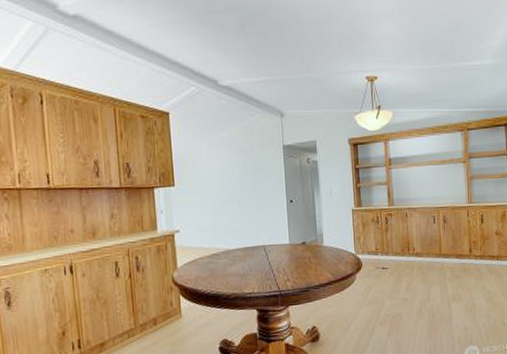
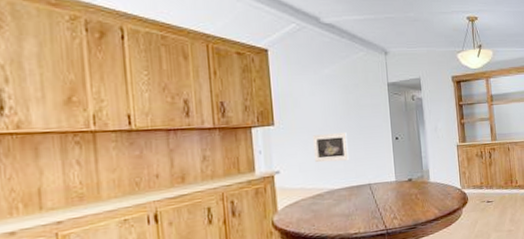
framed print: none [209,194,244,224] -> present [312,132,349,163]

